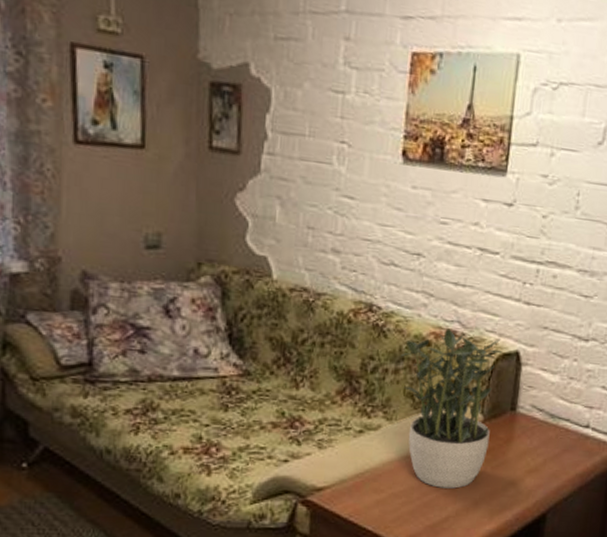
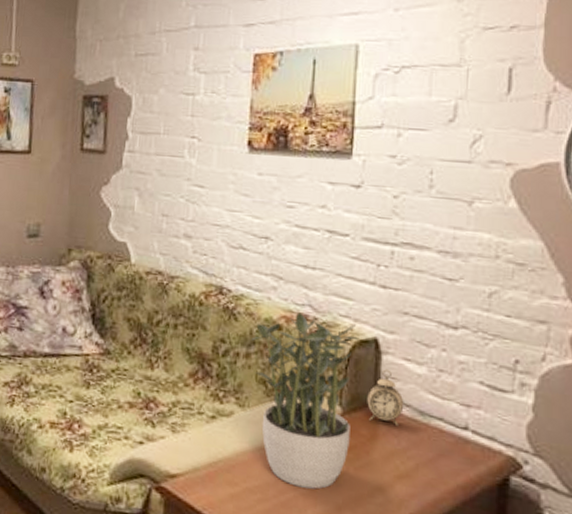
alarm clock: none [506,379,538,429] -> present [367,369,404,427]

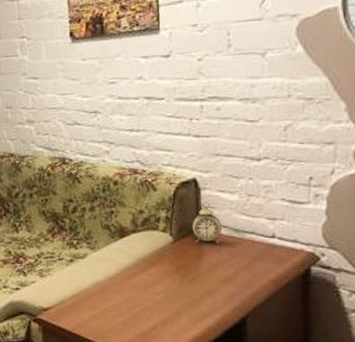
potted plant: present [251,312,359,489] -> none [93,168,182,302]

